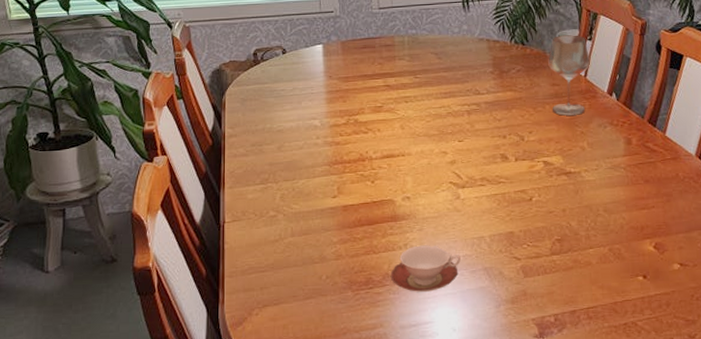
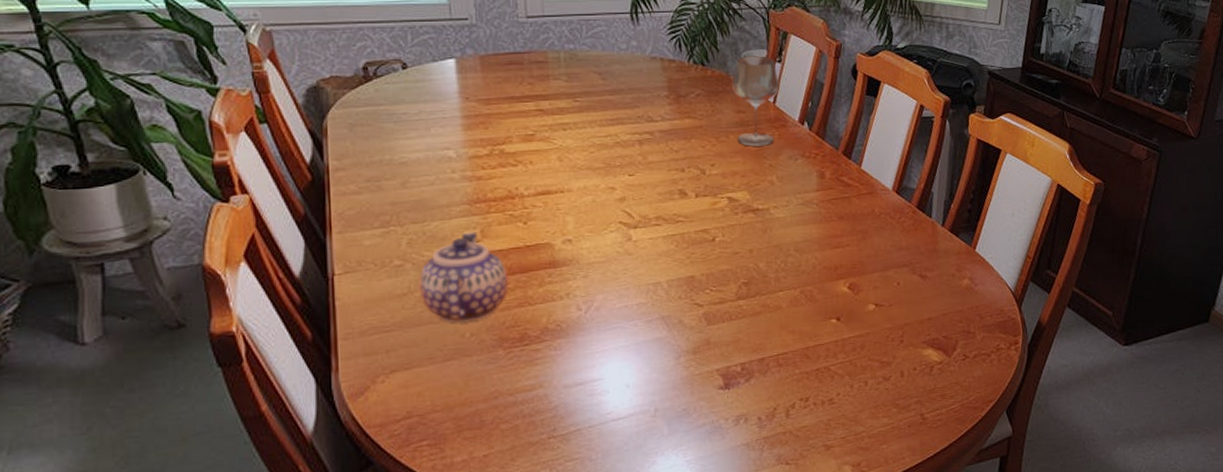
teapot: none [288,189,358,267] -> present [419,232,509,323]
teacup: present [390,245,461,292] -> none [550,293,634,347]

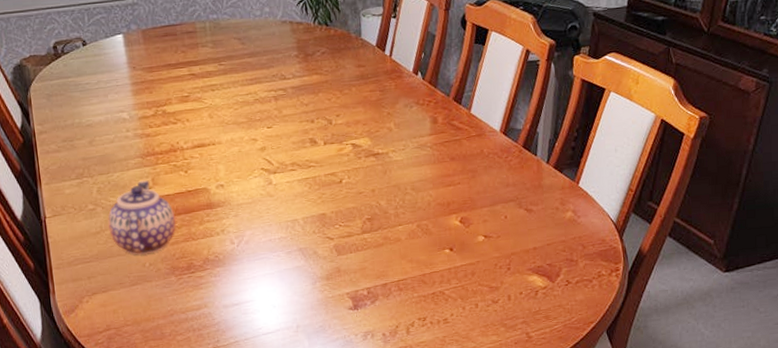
wine glass: present [732,56,780,146] -> none [352,13,395,97]

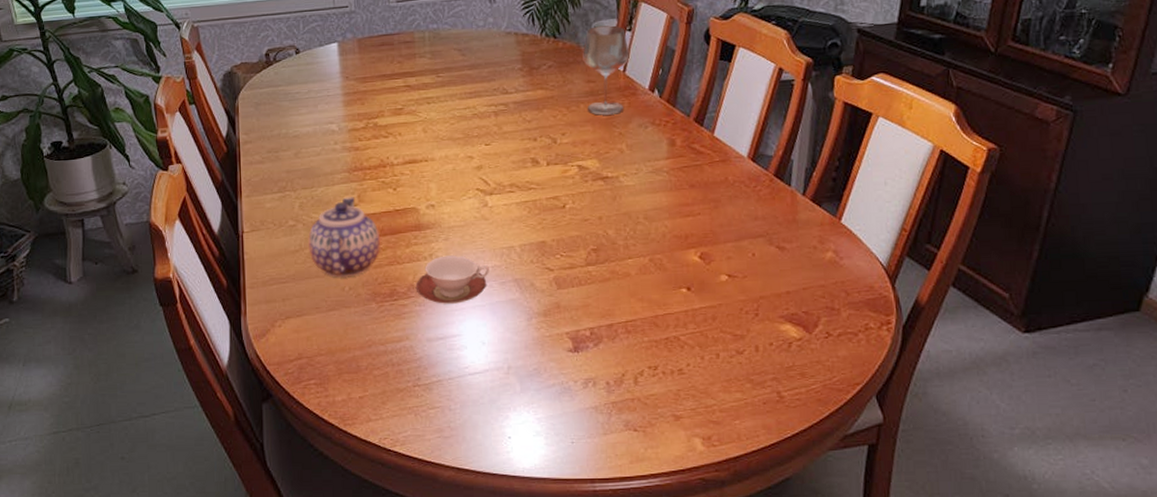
teacup: none [210,230,276,274] -> present [415,255,489,304]
wine glass: none [352,13,395,97] -> present [582,25,630,115]

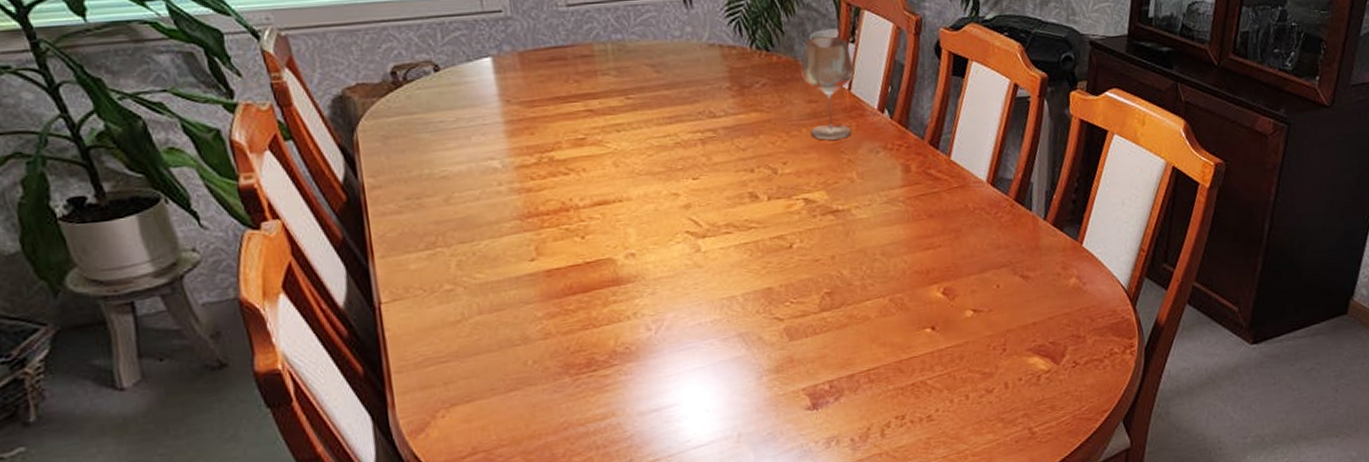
teapot: present [308,197,381,278] -> none [472,249,571,351]
teacup: present [415,255,489,304] -> none [618,311,708,371]

